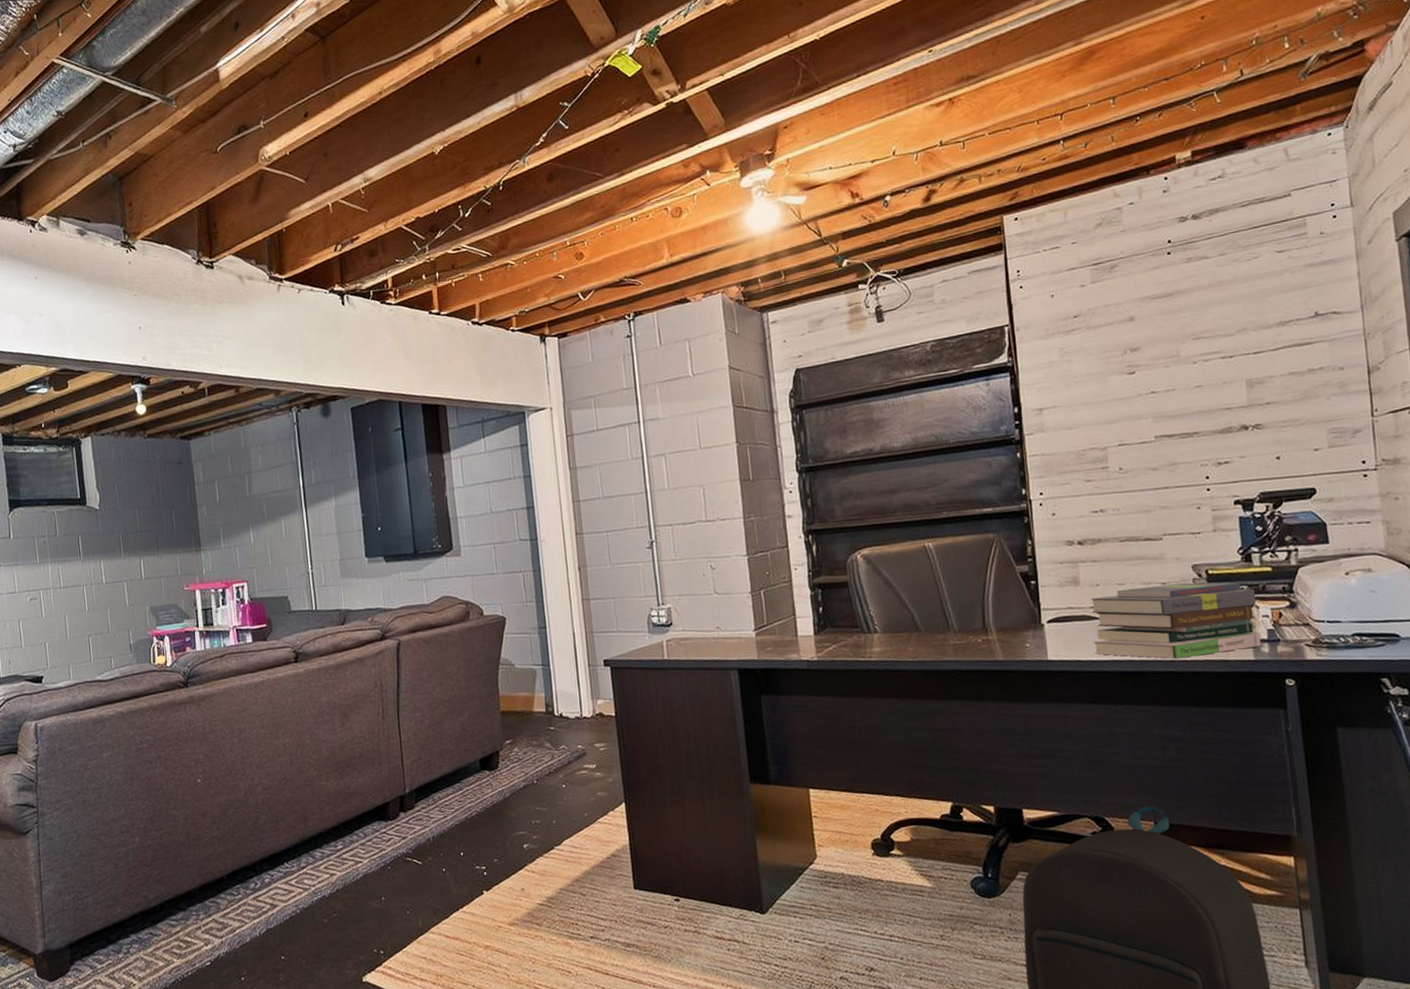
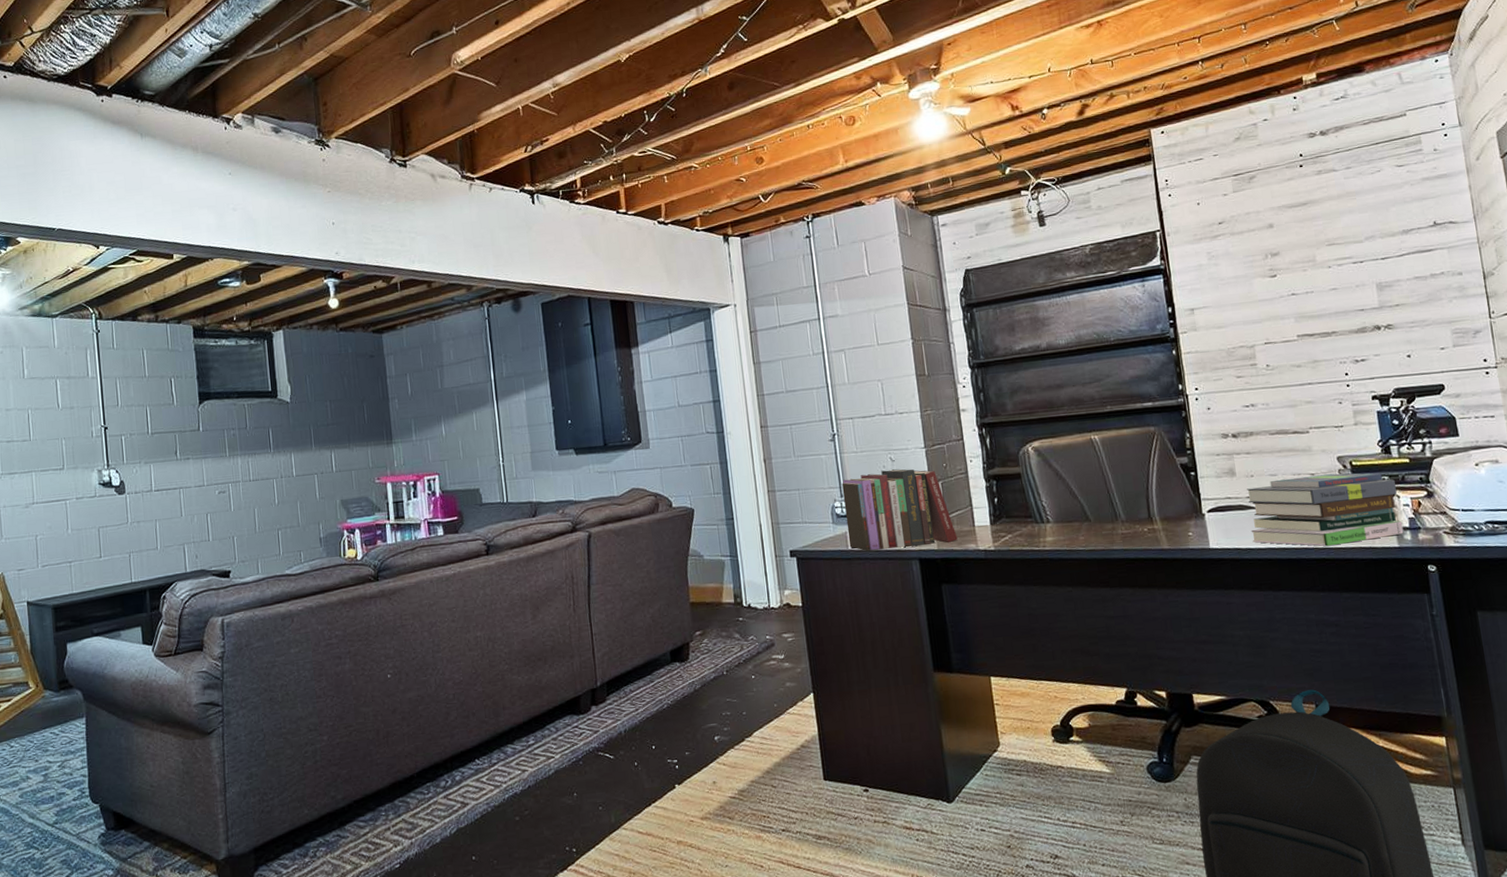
books: none [659,577,779,662] -> present [842,469,958,552]

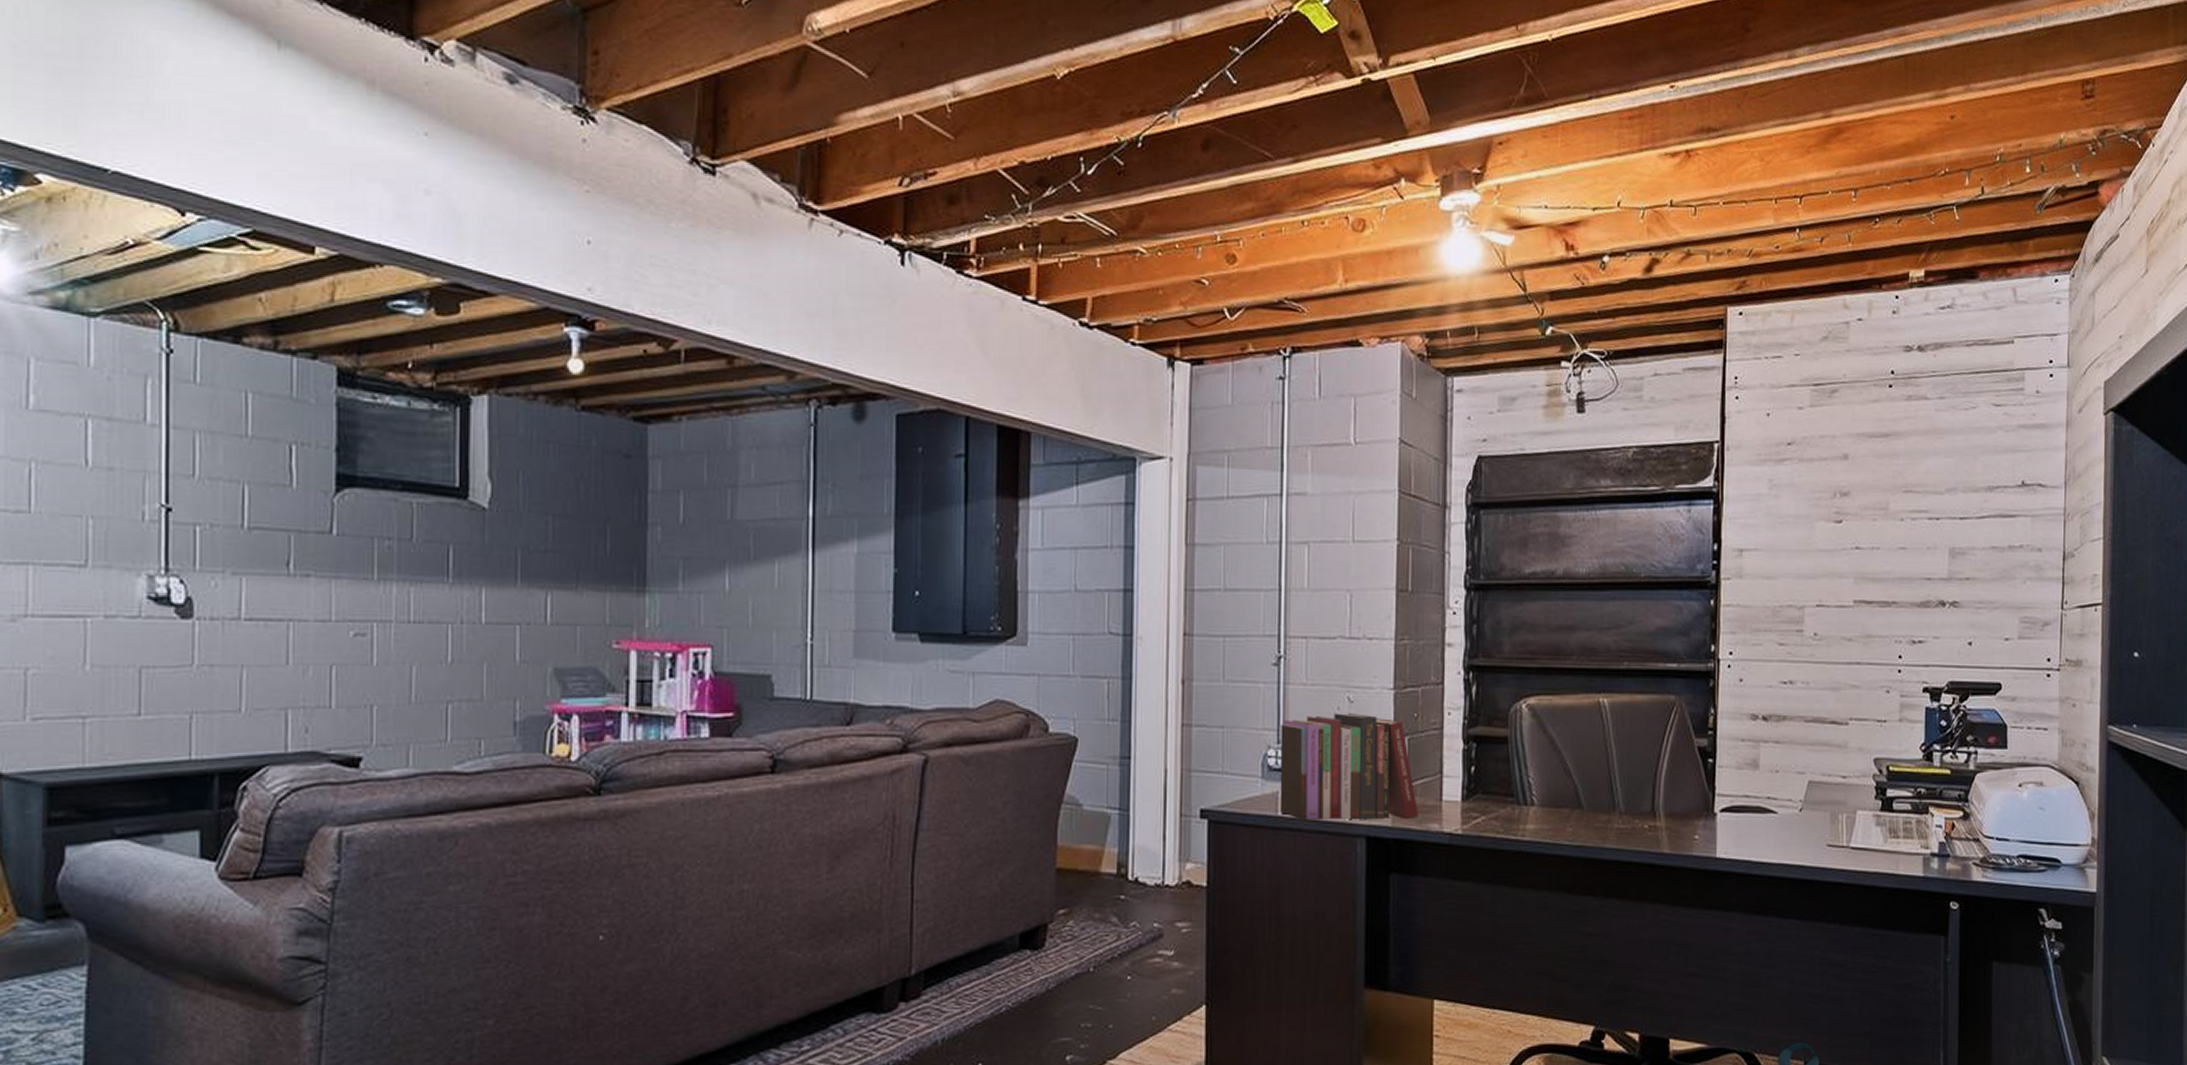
books: present [1247,473,1404,547] -> none [1765,779,1932,868]

